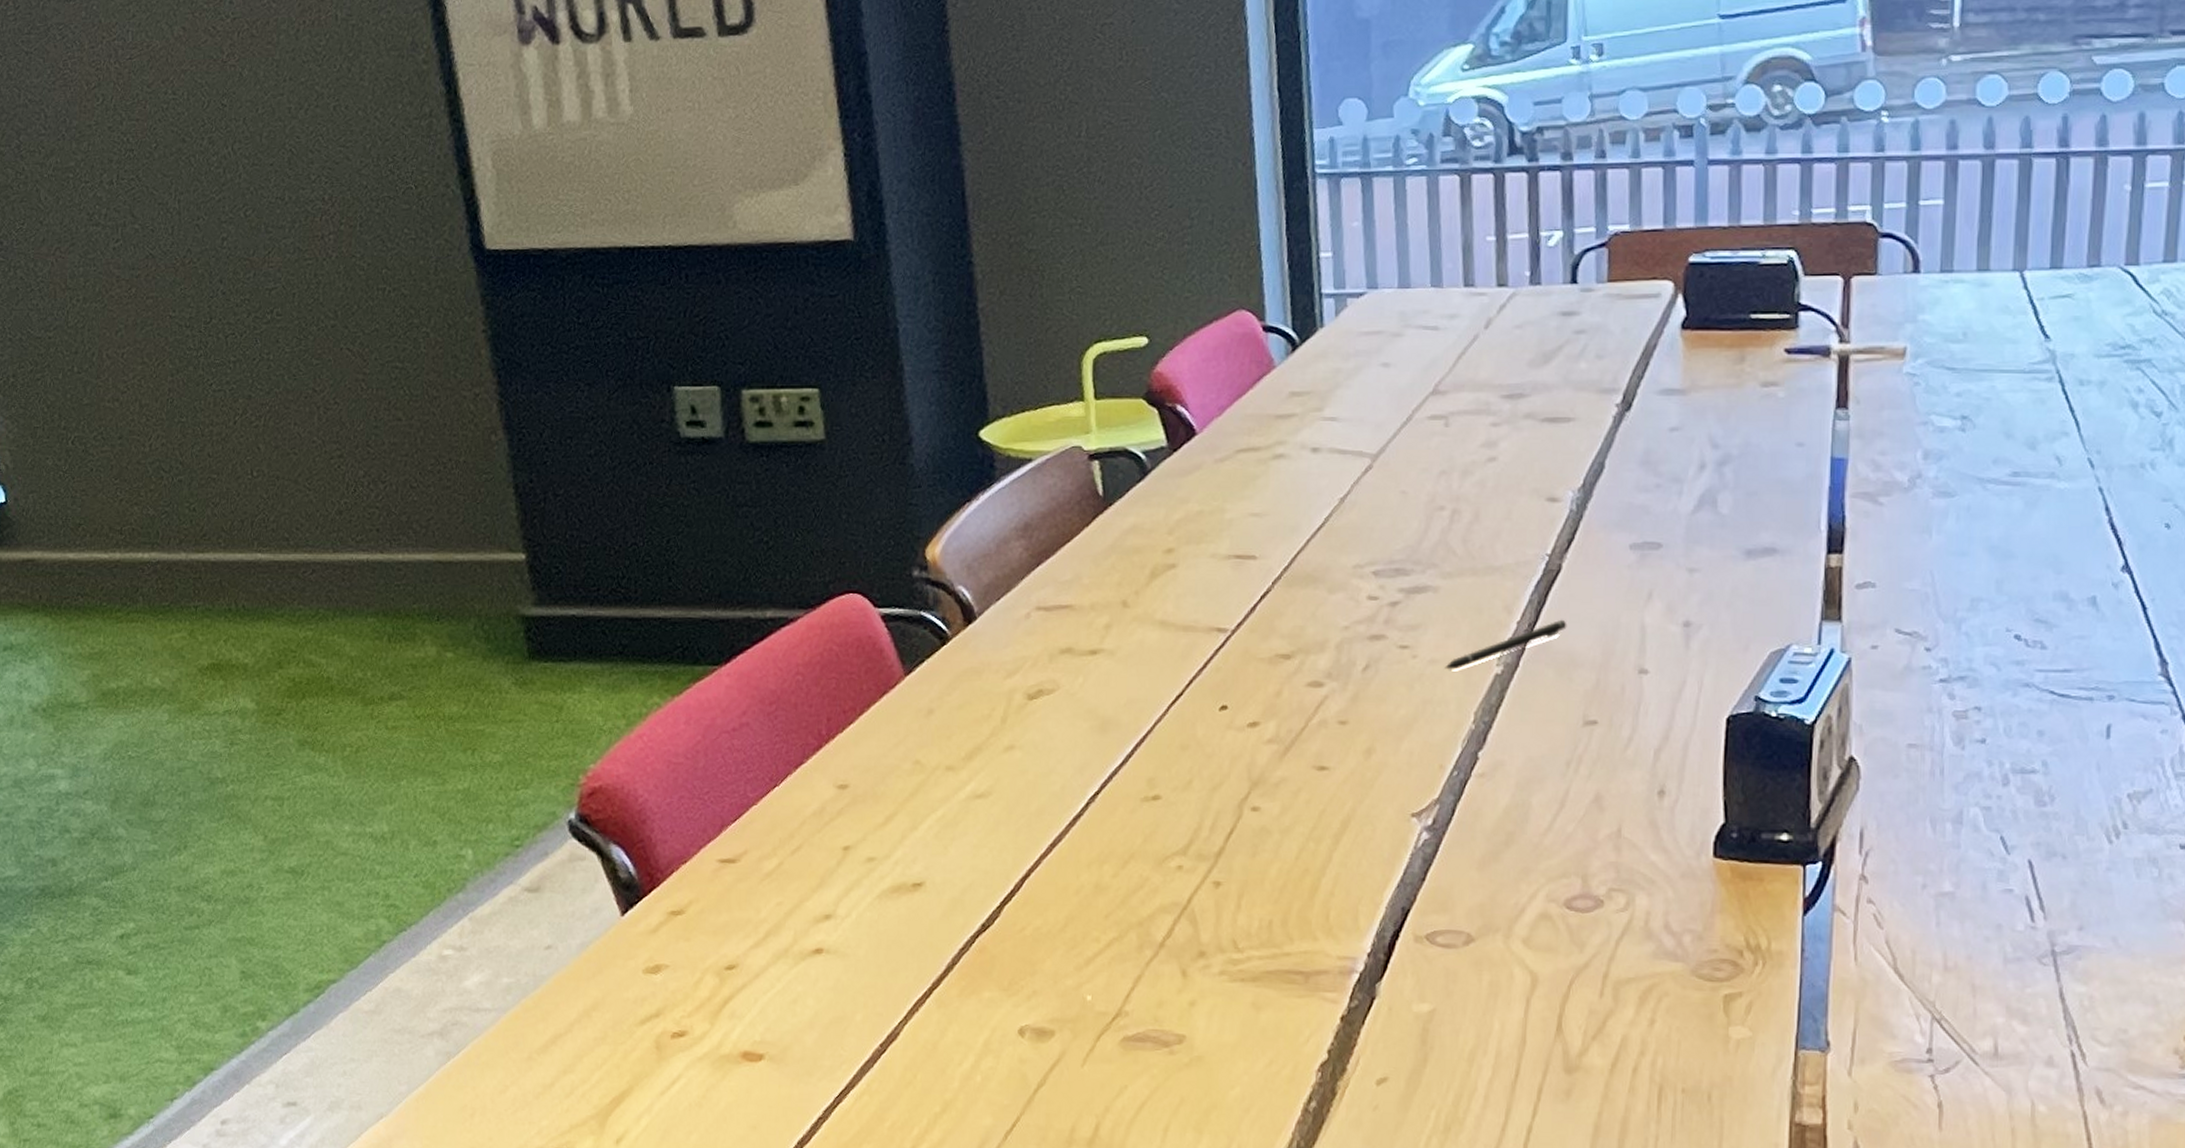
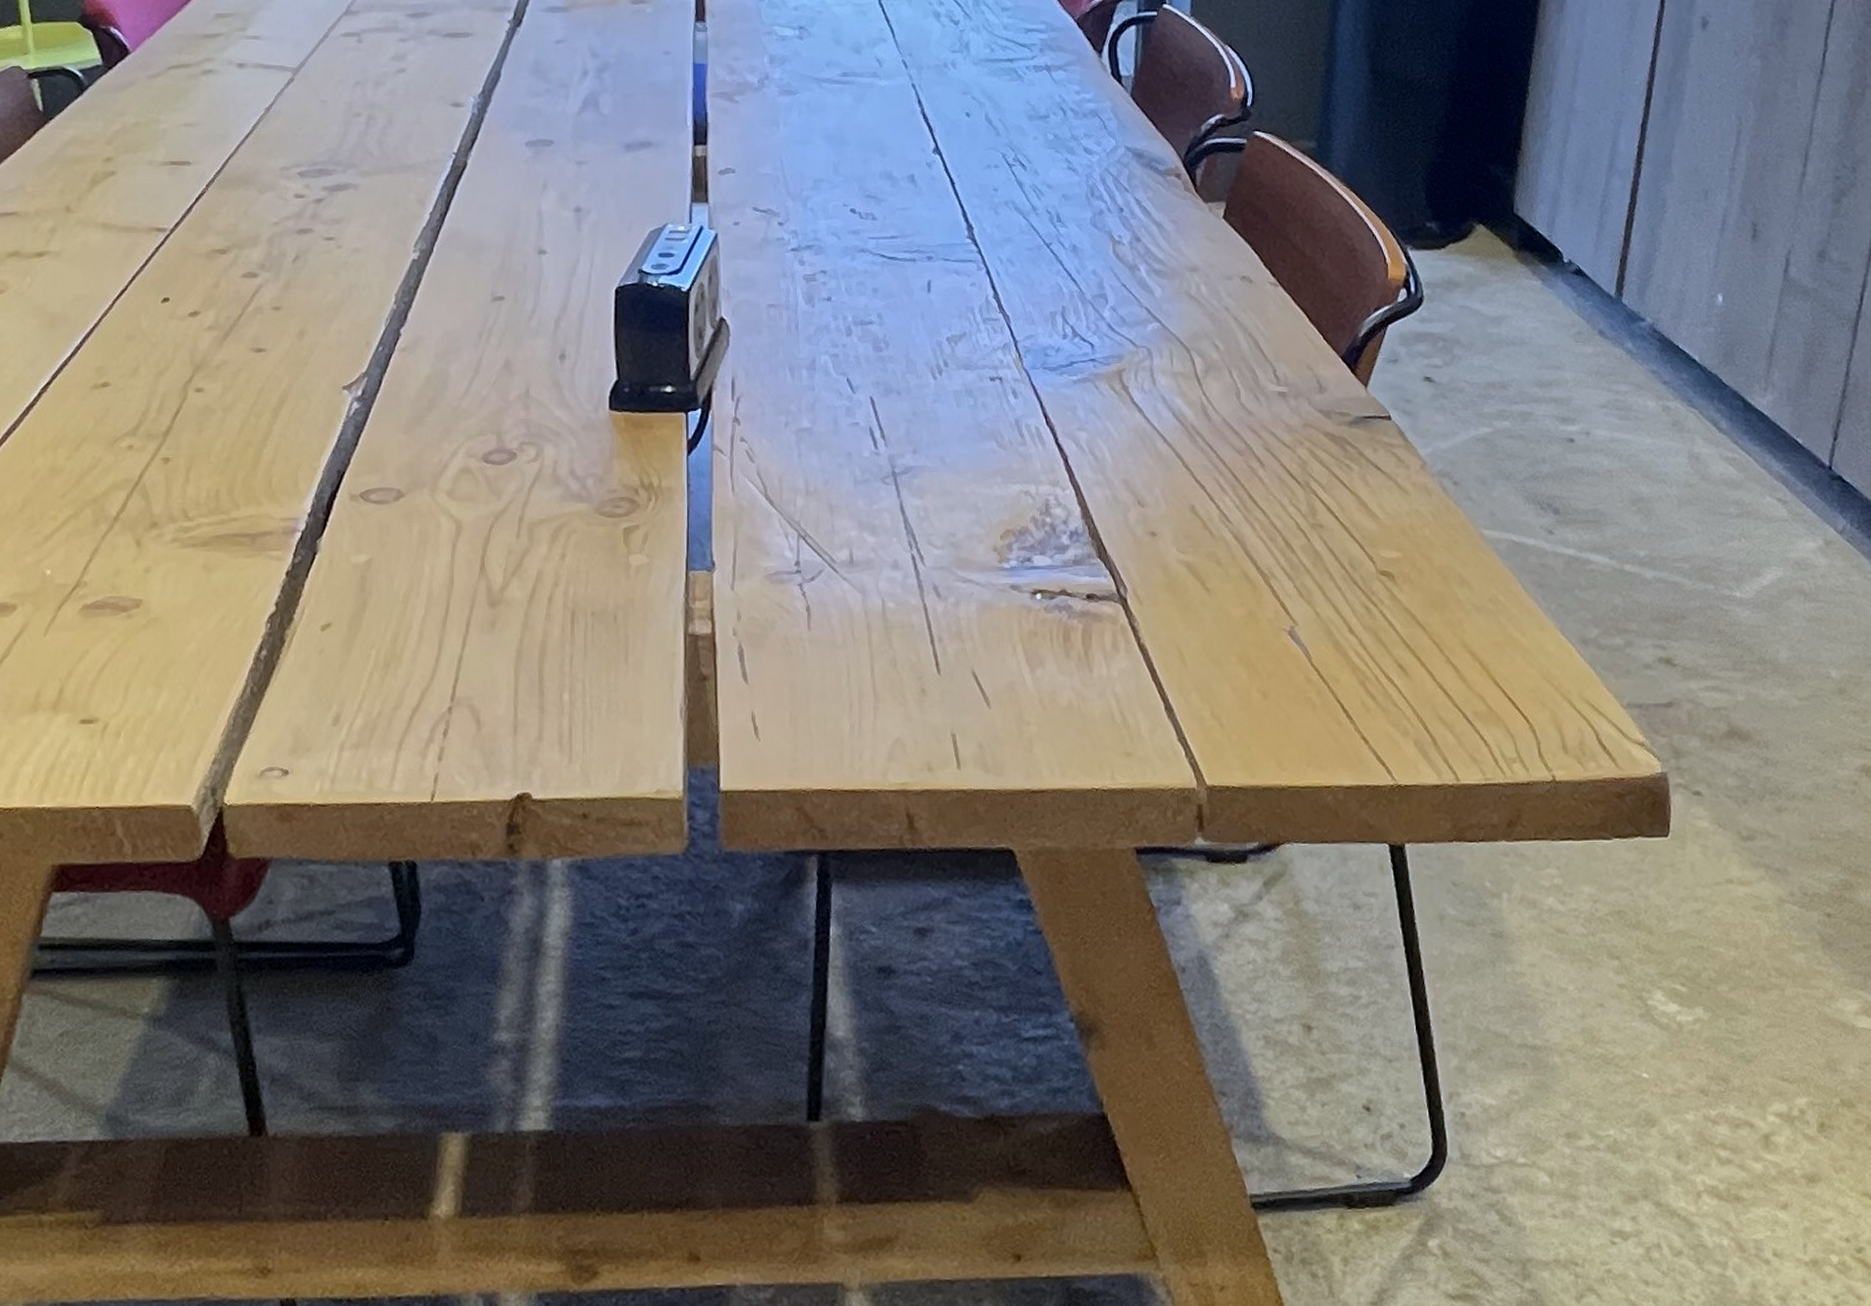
pen: present [1445,619,1567,670] -> none [367,209,474,257]

